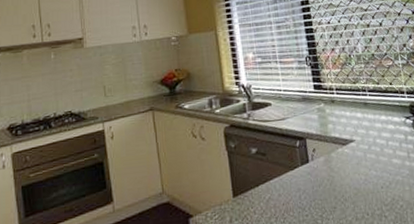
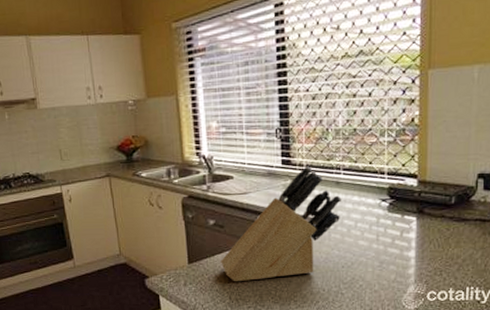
knife block: none [265,89,373,213] -> present [221,166,341,282]

